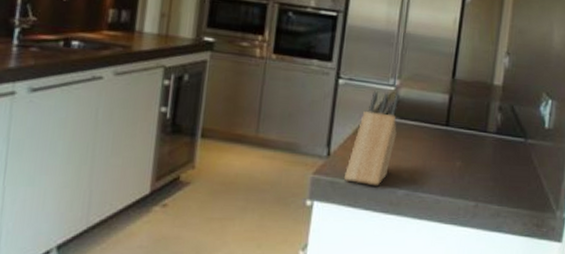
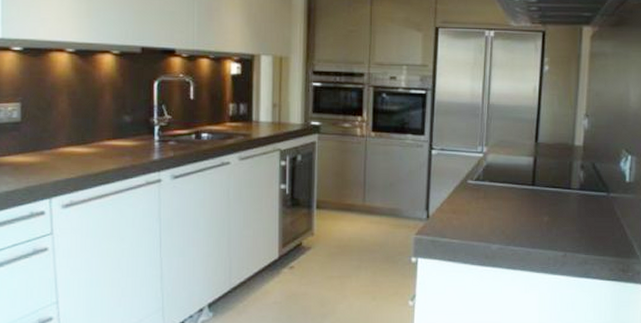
knife block: present [343,91,401,187] -> none [442,158,489,243]

